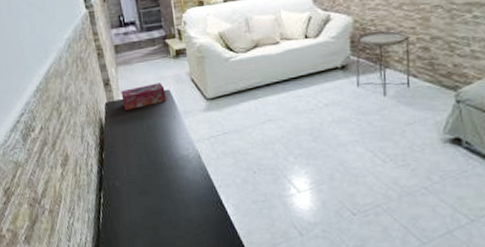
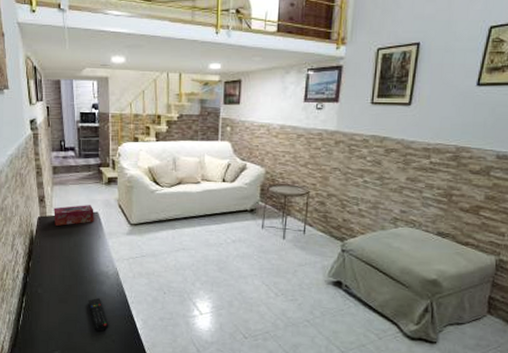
remote control: none [170,185,197,222] -> present [88,298,109,332]

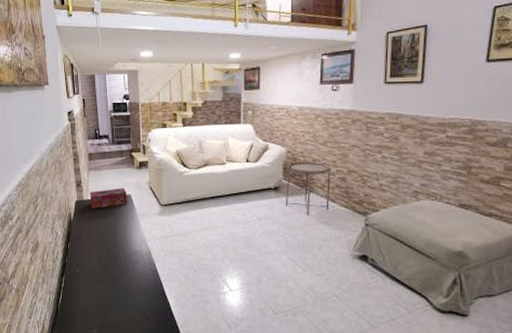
remote control: present [88,298,109,332] -> none [123,277,143,310]

